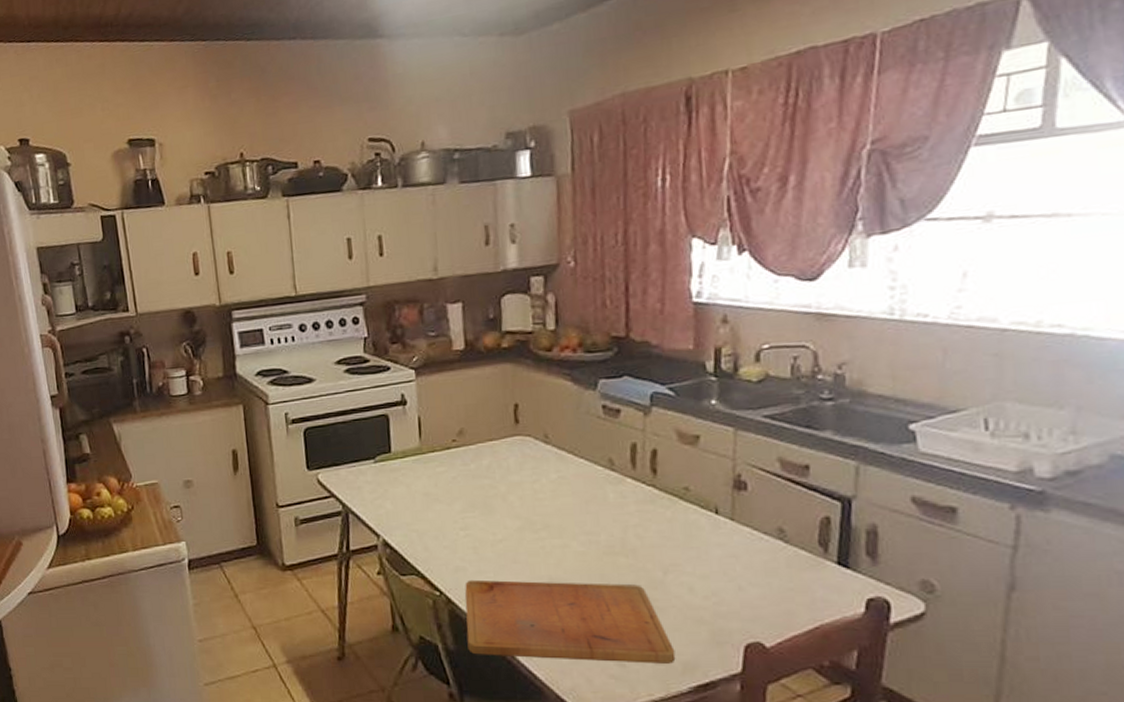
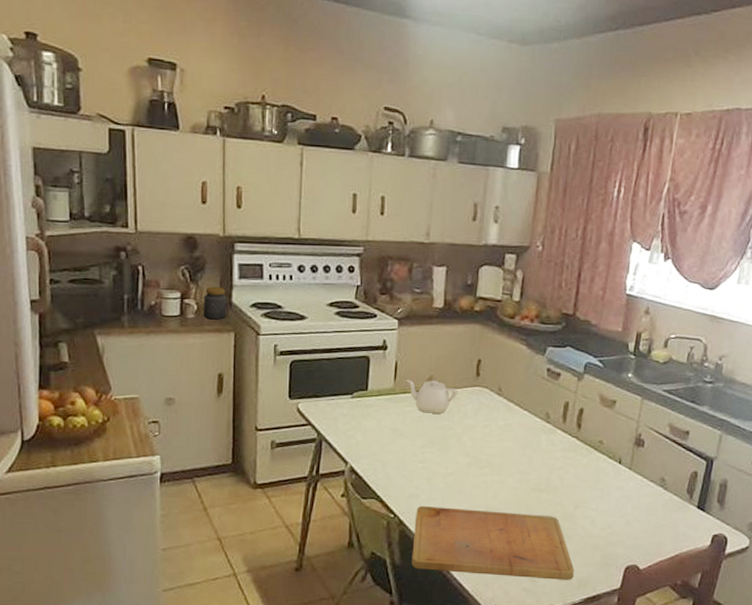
jar: none [208,358,233,394] -> present [203,286,227,320]
teapot: none [432,433,496,472] -> present [406,379,458,414]

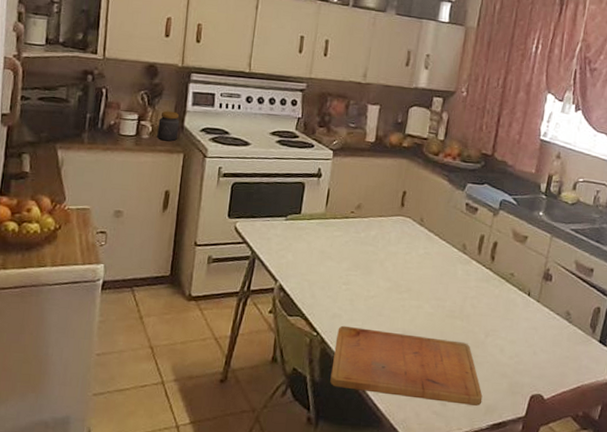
teapot: present [406,379,458,414] -> none [336,205,384,240]

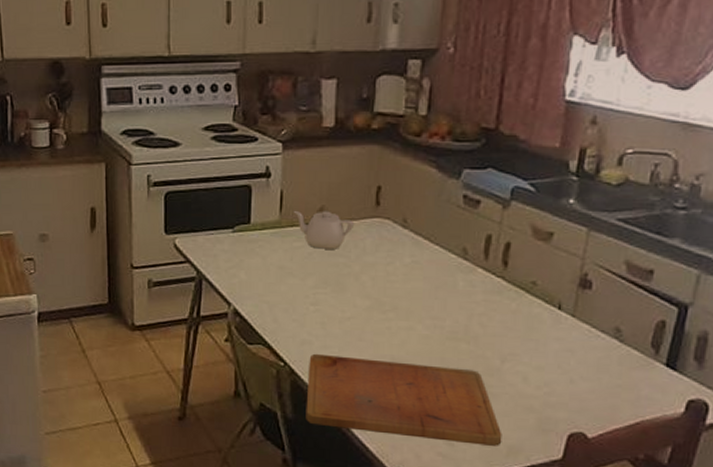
jar: present [157,110,180,142] -> none [72,114,97,150]
teapot: none [336,205,384,240] -> present [293,210,355,249]

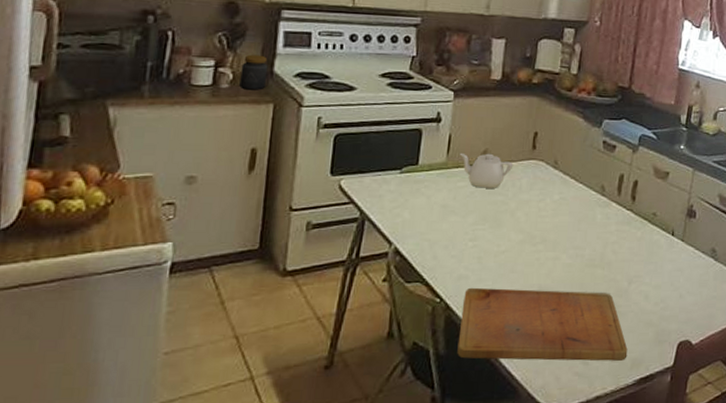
jar: none [72,114,97,150] -> present [239,54,269,90]

